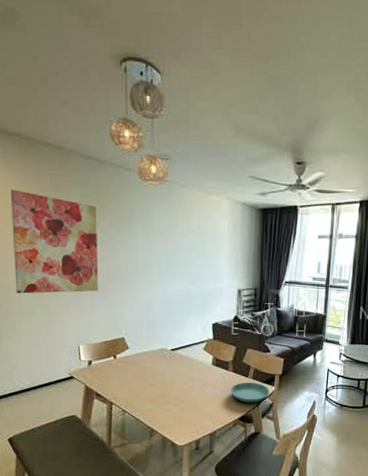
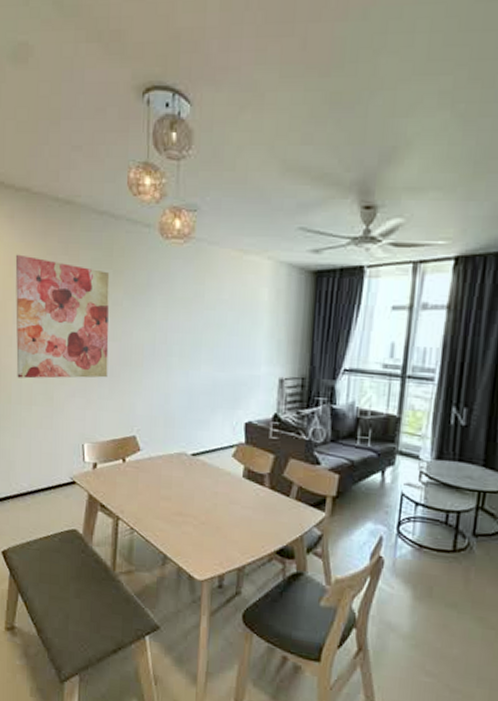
saucer: present [230,382,270,403] -> none [265,503,319,532]

